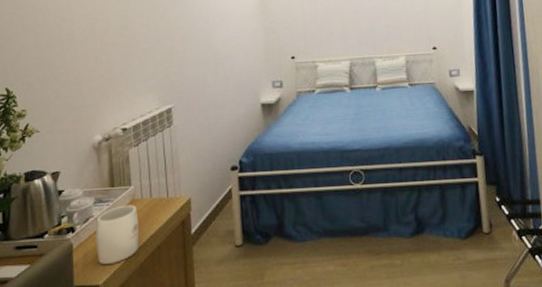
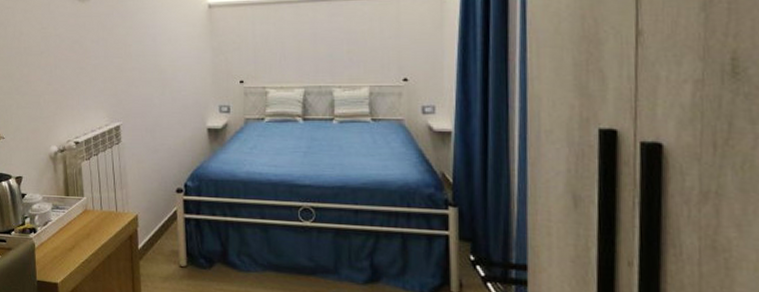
mug: present [96,204,140,265] -> none [54,213,92,267]

